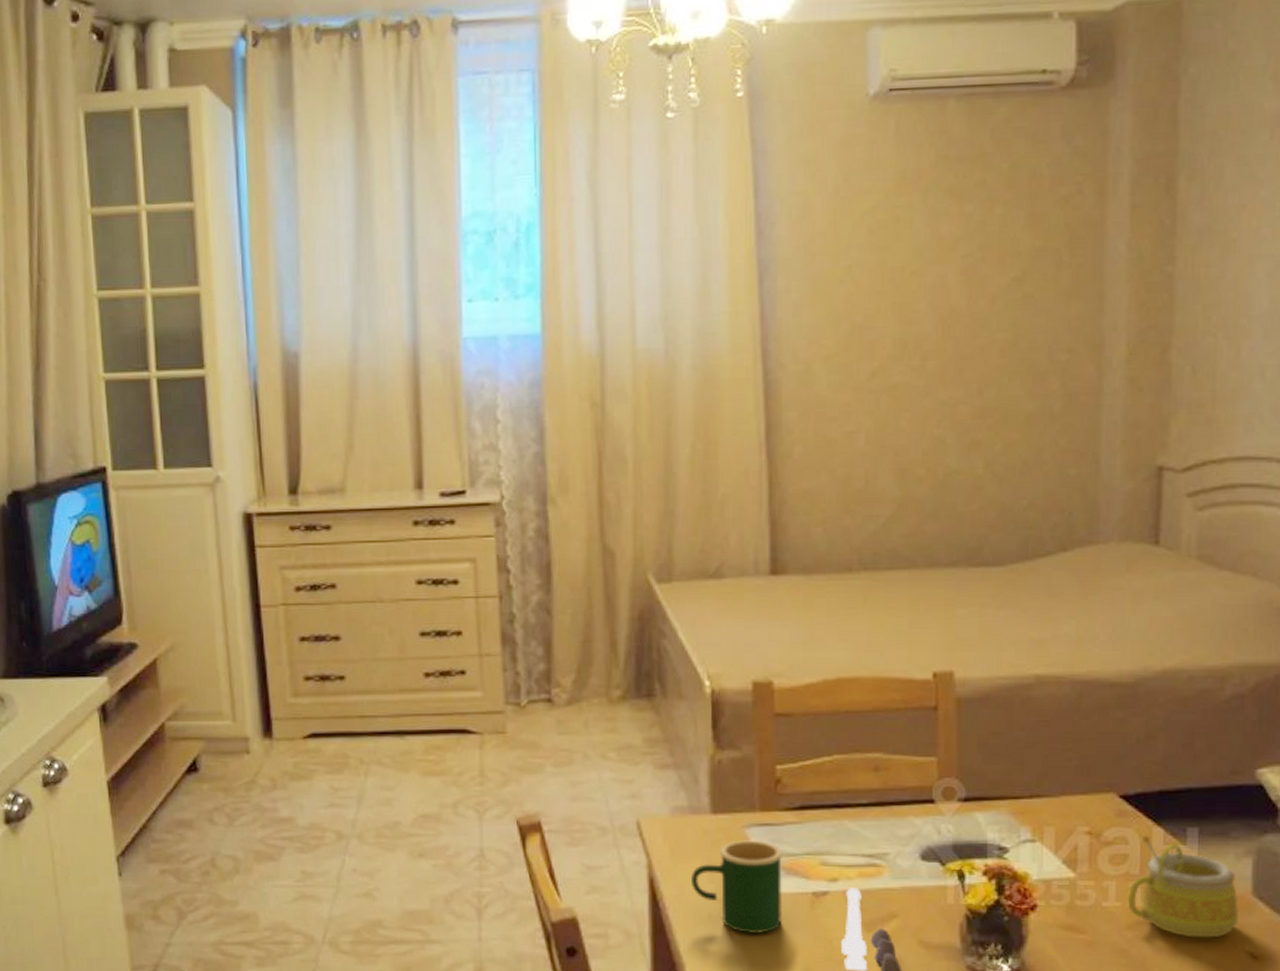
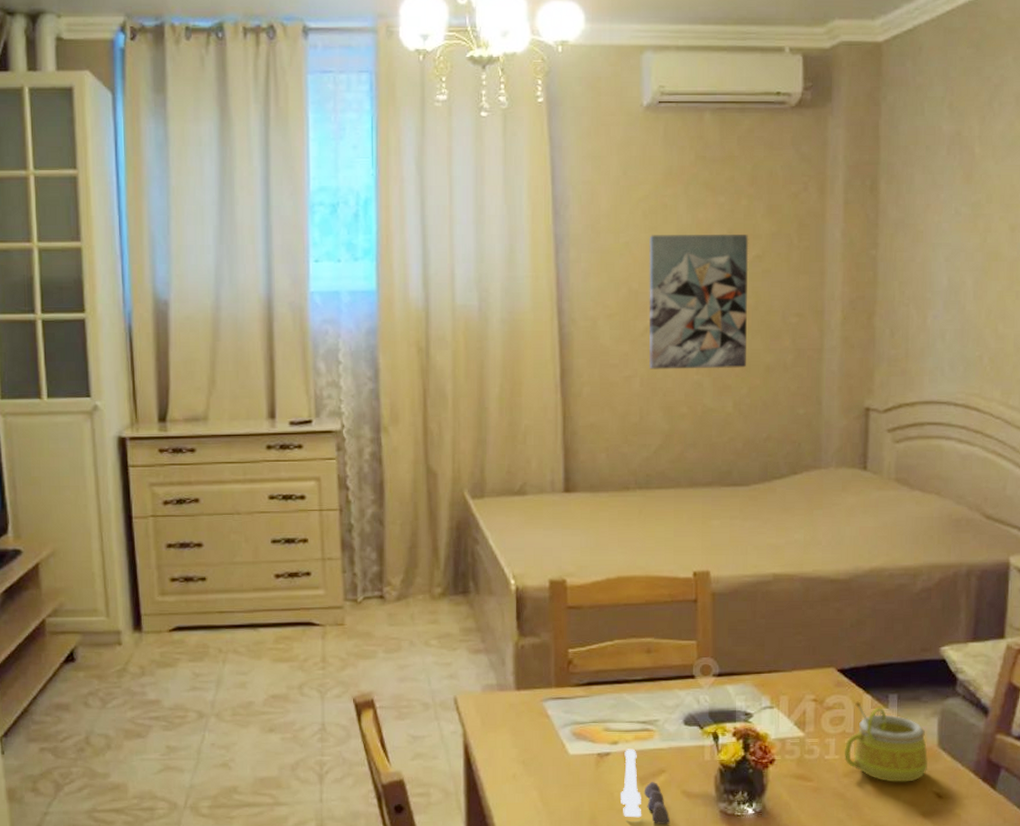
mug: present [691,840,783,934] -> none [499,711,574,789]
wall art: none [876,252,1005,423] -> present [649,235,749,369]

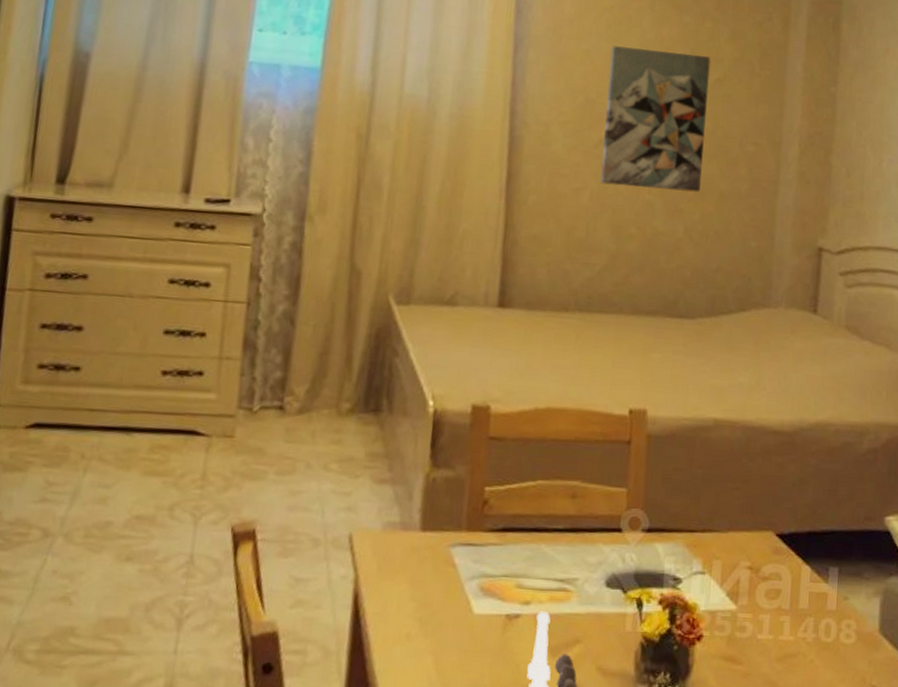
mug: present [845,701,929,782] -> none [779,572,869,673]

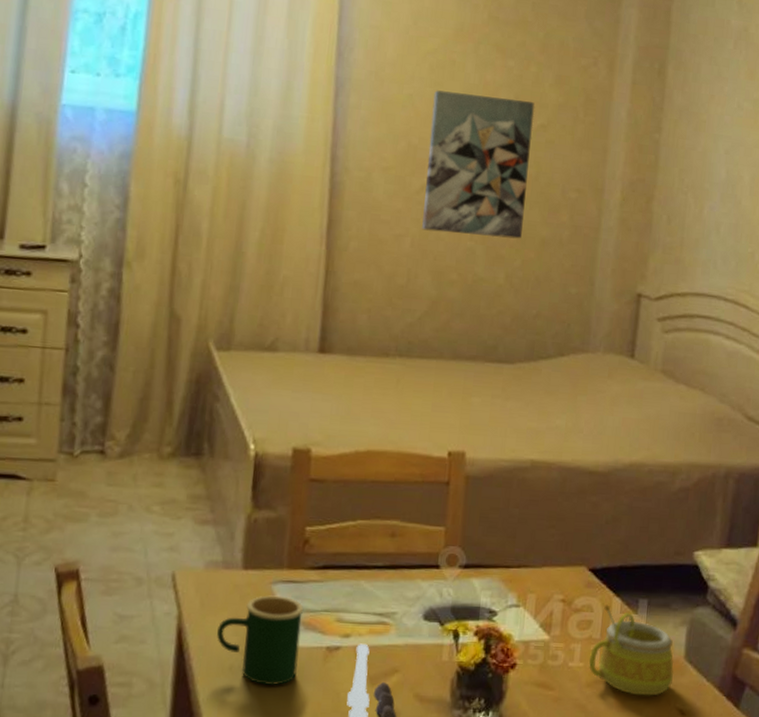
mug: none [394,559,483,655] -> present [217,595,304,685]
mug: none [779,572,869,673] -> present [589,604,674,696]

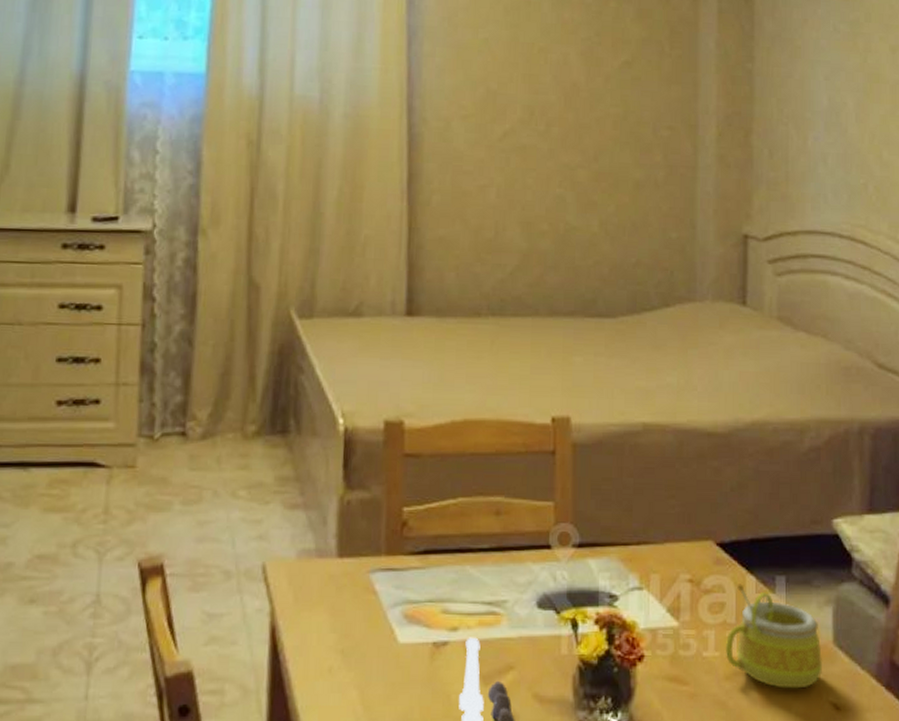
mug: present [217,595,304,685] -> none [313,586,406,688]
wall art: present [422,90,535,239] -> none [507,32,618,183]

